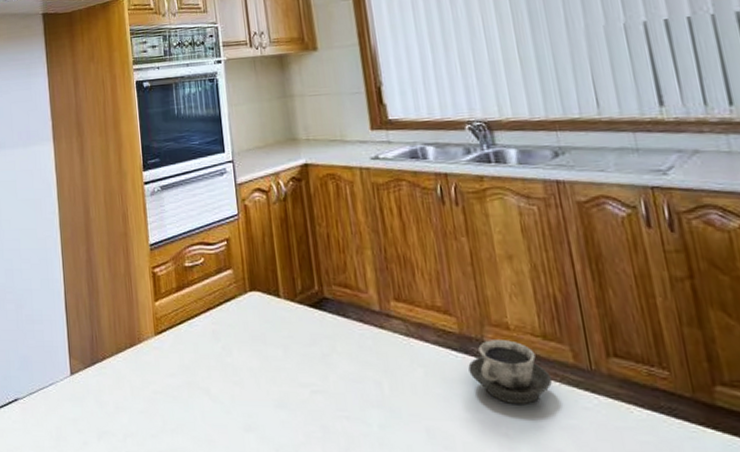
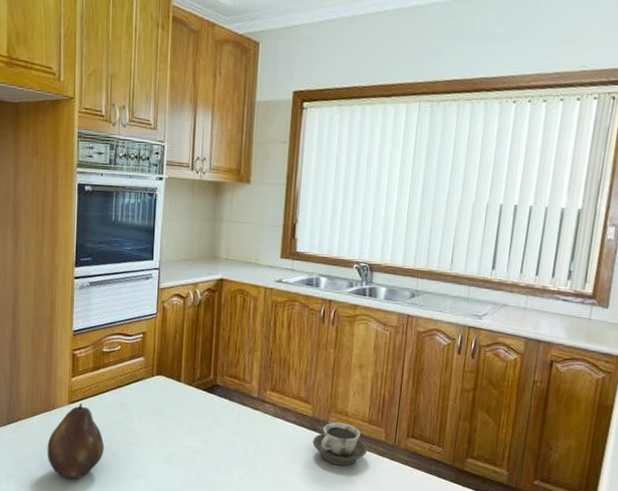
fruit: none [137,333,203,435] -> present [47,403,105,479]

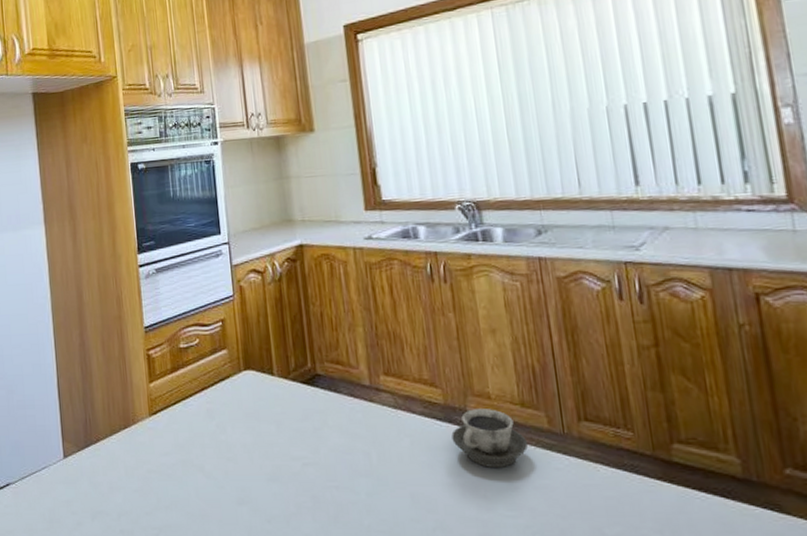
fruit: present [47,403,105,479] -> none [131,413,197,511]

